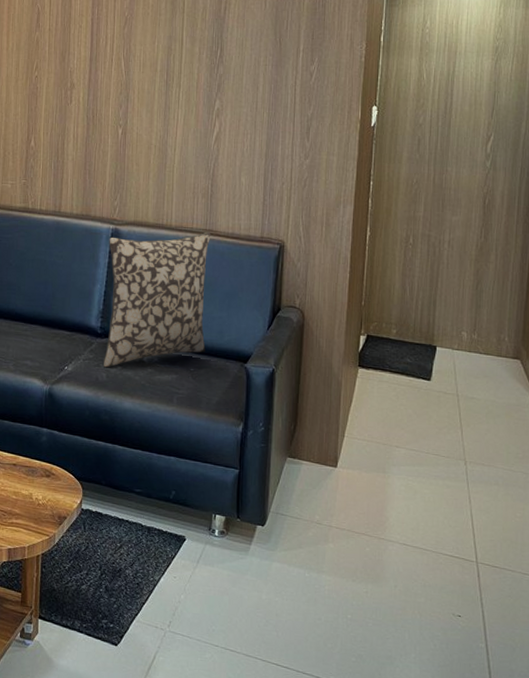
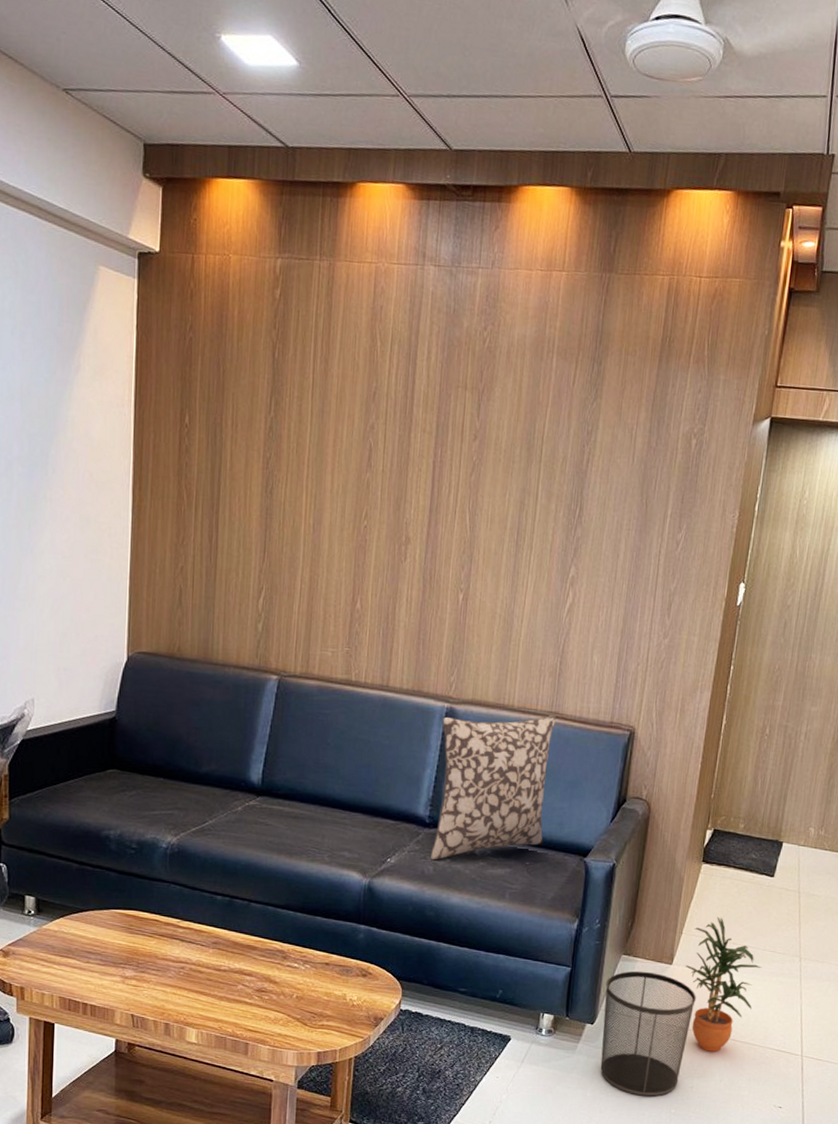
waste bin: none [273,473,363,601] -> present [600,970,696,1097]
potted plant: none [350,420,427,556] -> present [685,916,762,1052]

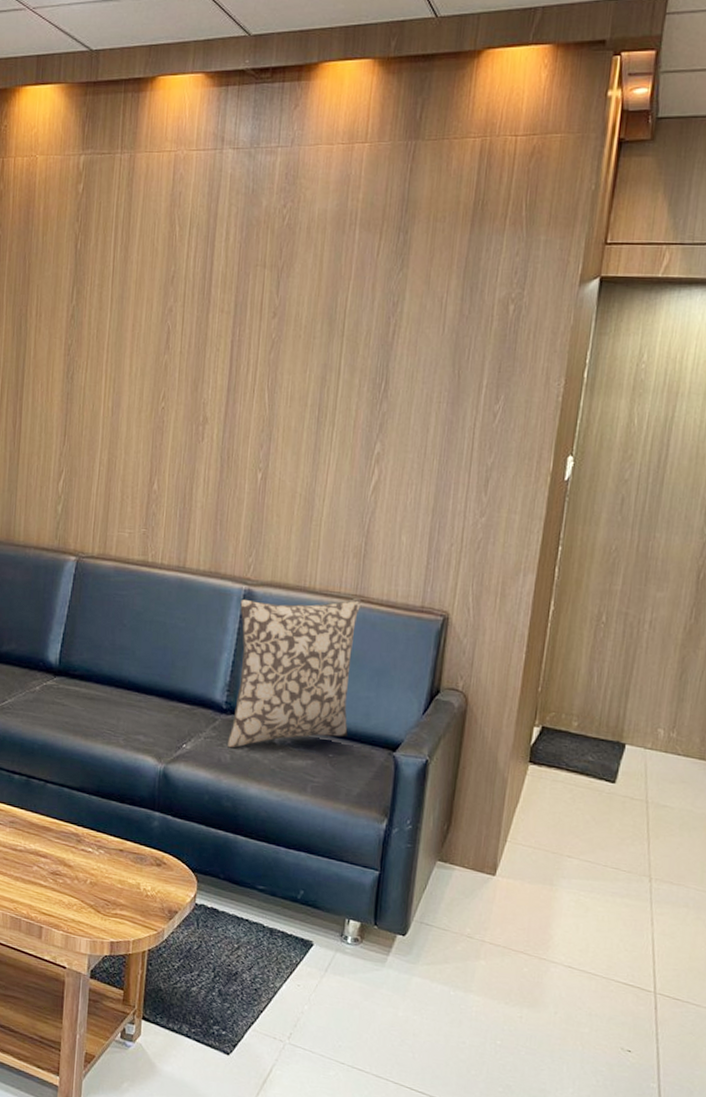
waste bin: present [600,970,696,1097] -> none [413,879,524,1024]
potted plant: present [685,916,762,1052] -> none [510,824,604,979]

